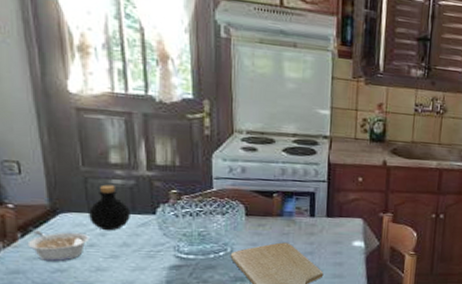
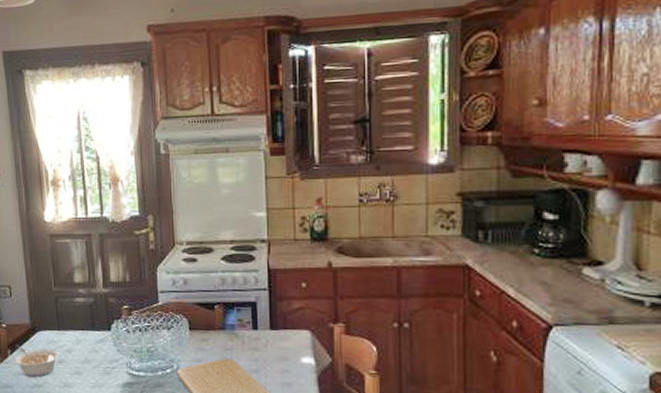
bottle: present [89,184,130,231] -> none [59,303,90,348]

